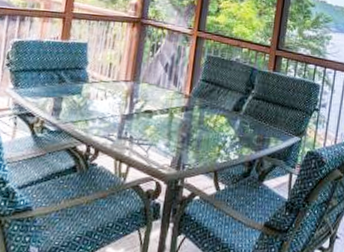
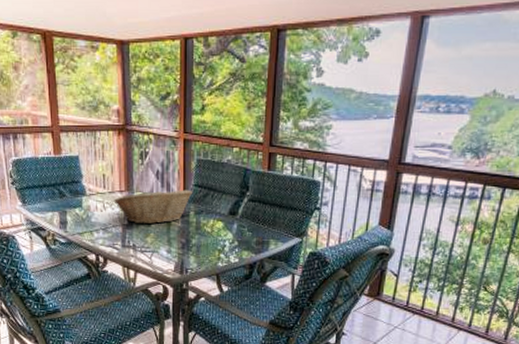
fruit basket: none [116,82,199,116] -> present [113,189,192,224]

